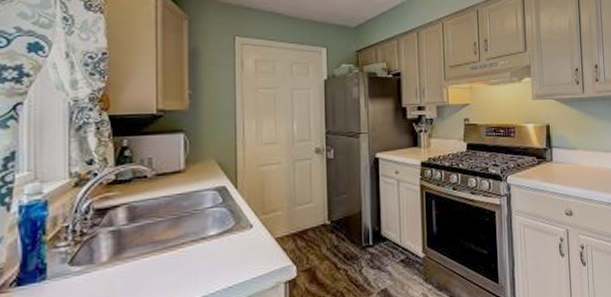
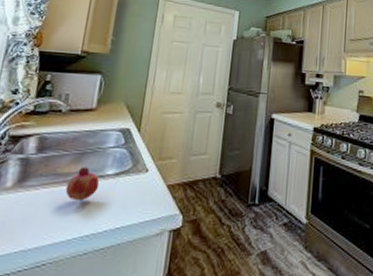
fruit: none [167,231,203,266] -> present [65,167,100,201]

